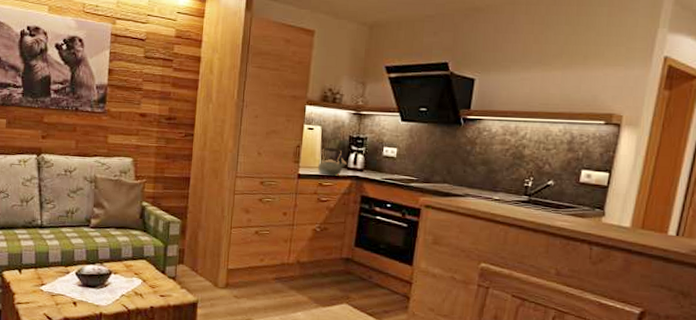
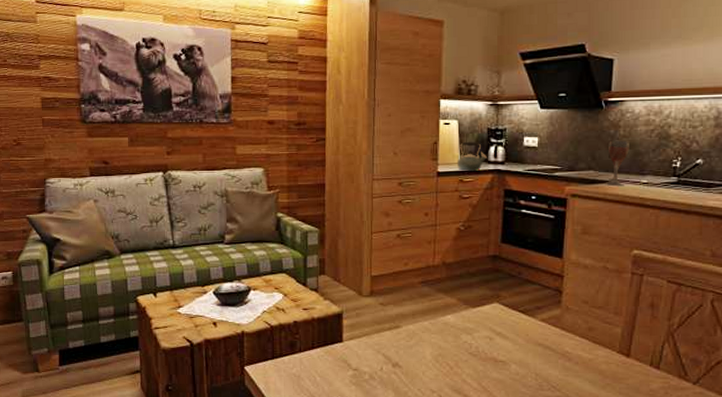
cup: none [458,156,484,202] -> present [605,140,629,187]

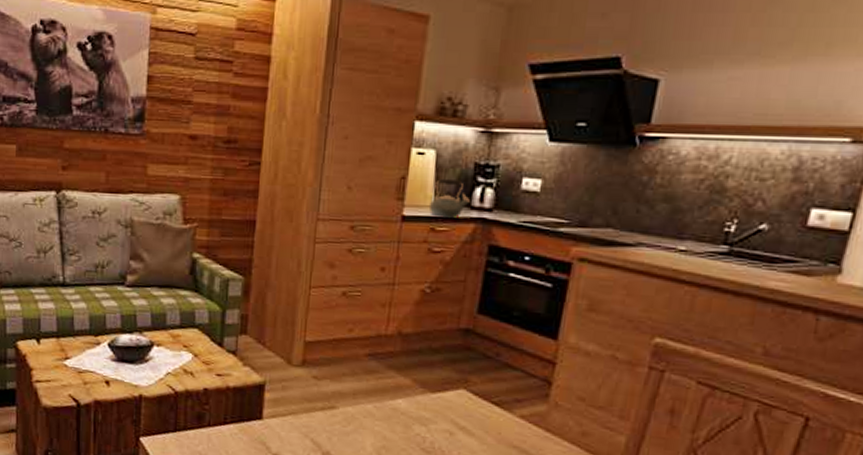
cup: present [605,140,629,187] -> none [626,190,668,253]

